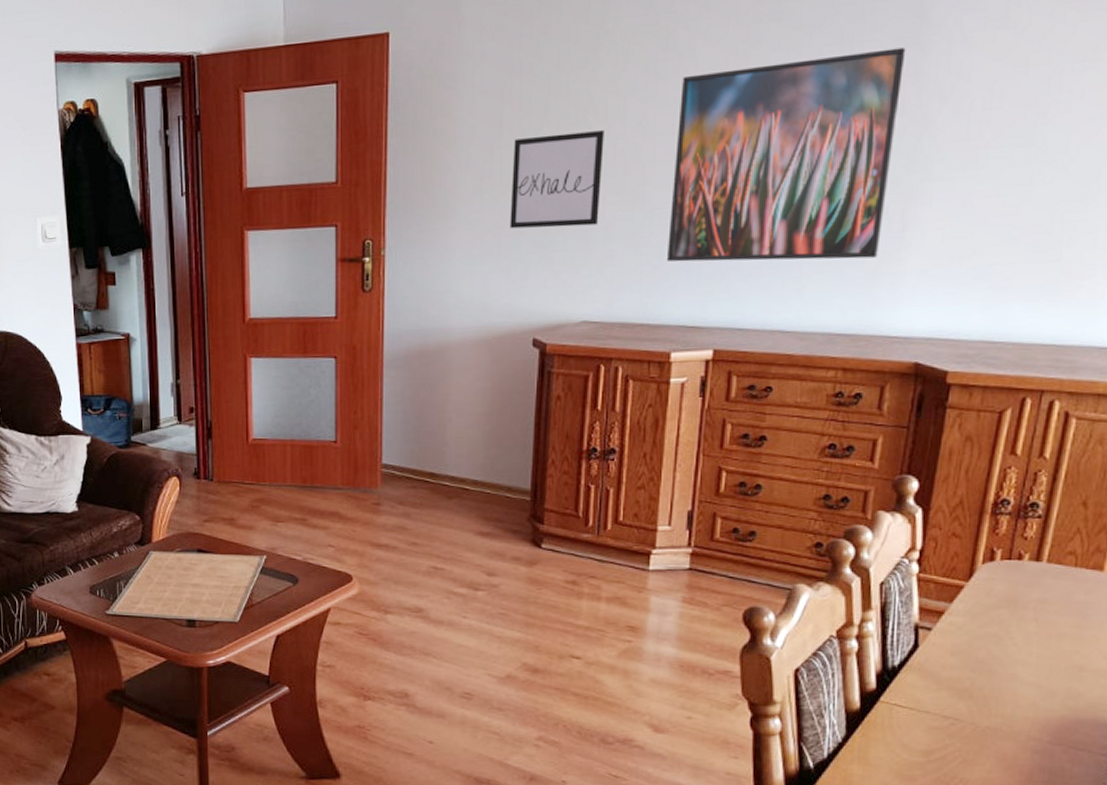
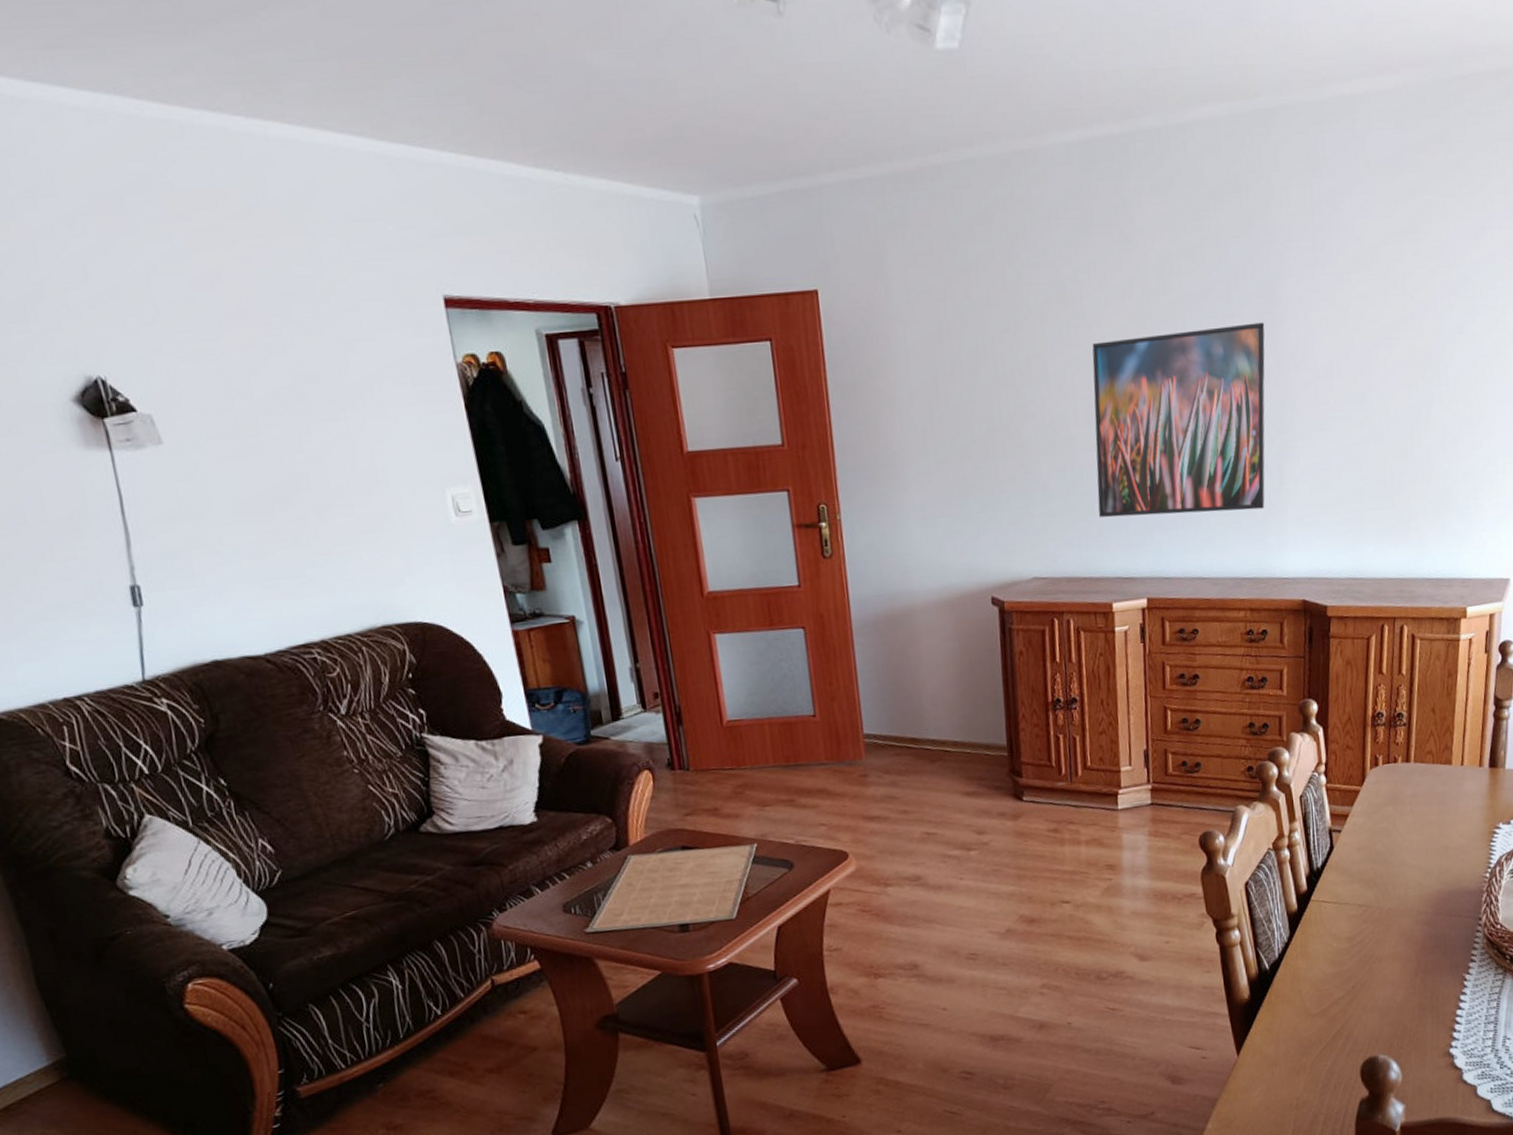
wall art: present [510,130,604,229] -> none [951,393,1036,490]

